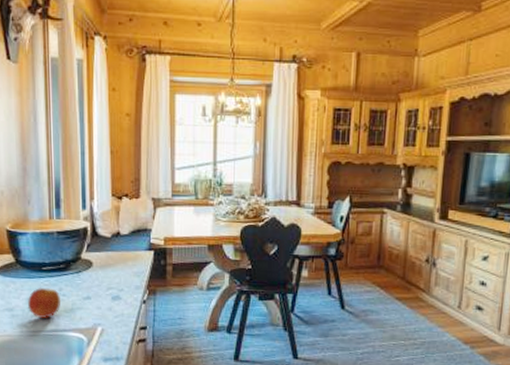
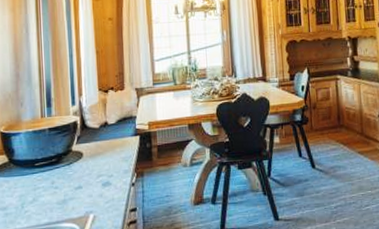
apple: present [28,287,61,318] -> none [21,182,54,213]

